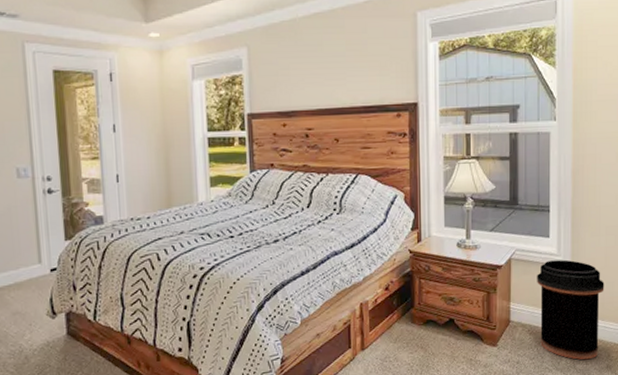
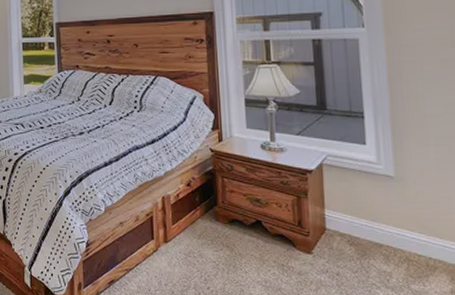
trash can: present [537,259,605,360] -> none [354,169,440,281]

